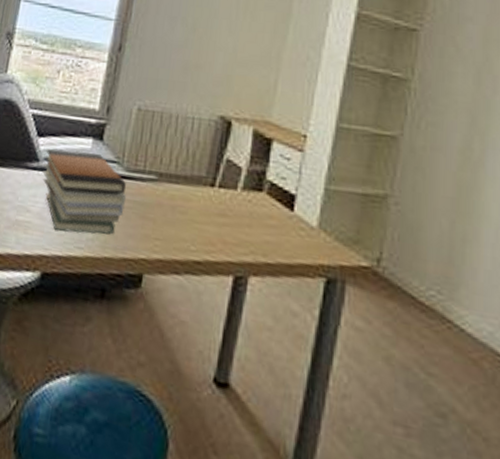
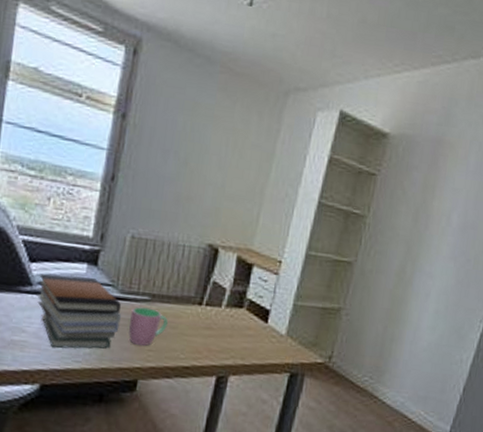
cup: none [133,186,176,234] -> present [128,306,168,346]

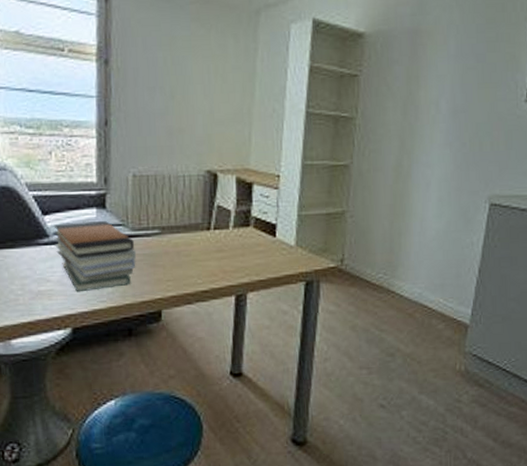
cup: present [128,306,168,346] -> none [145,240,181,277]

